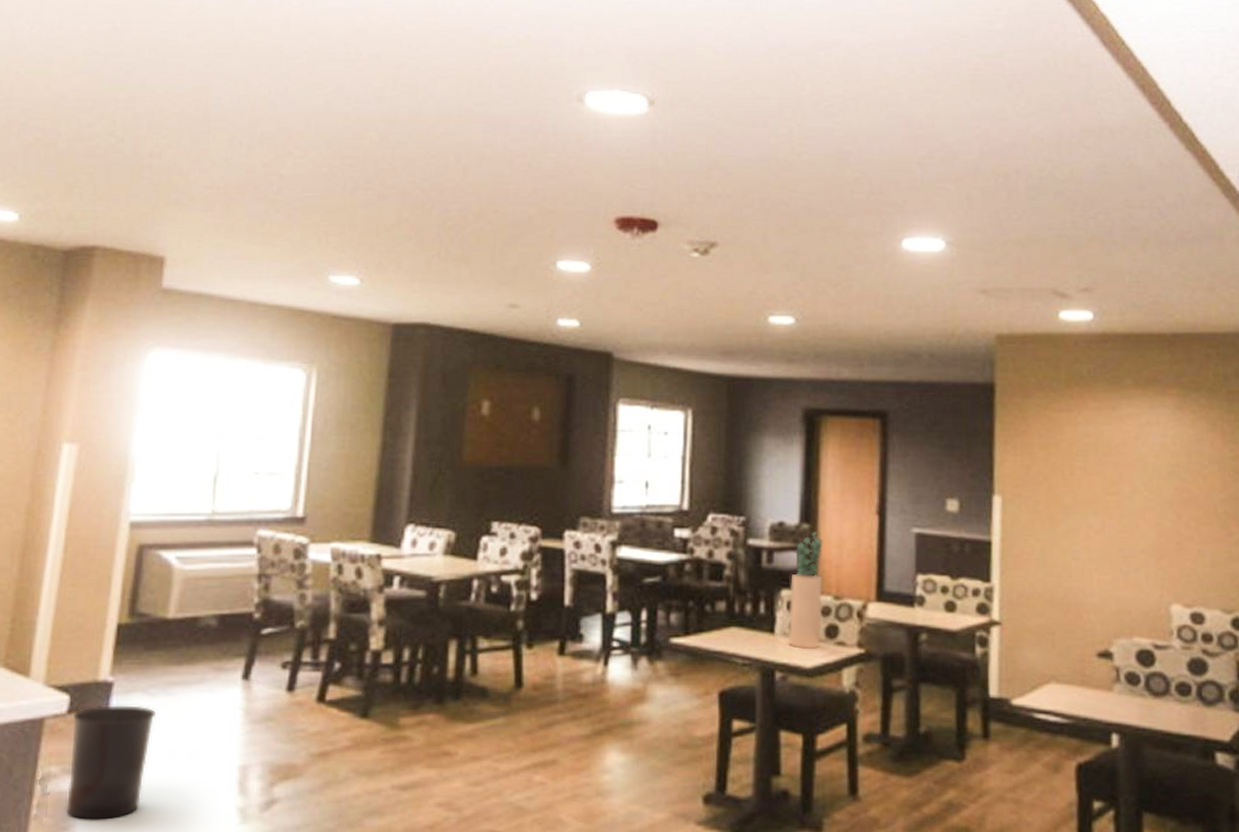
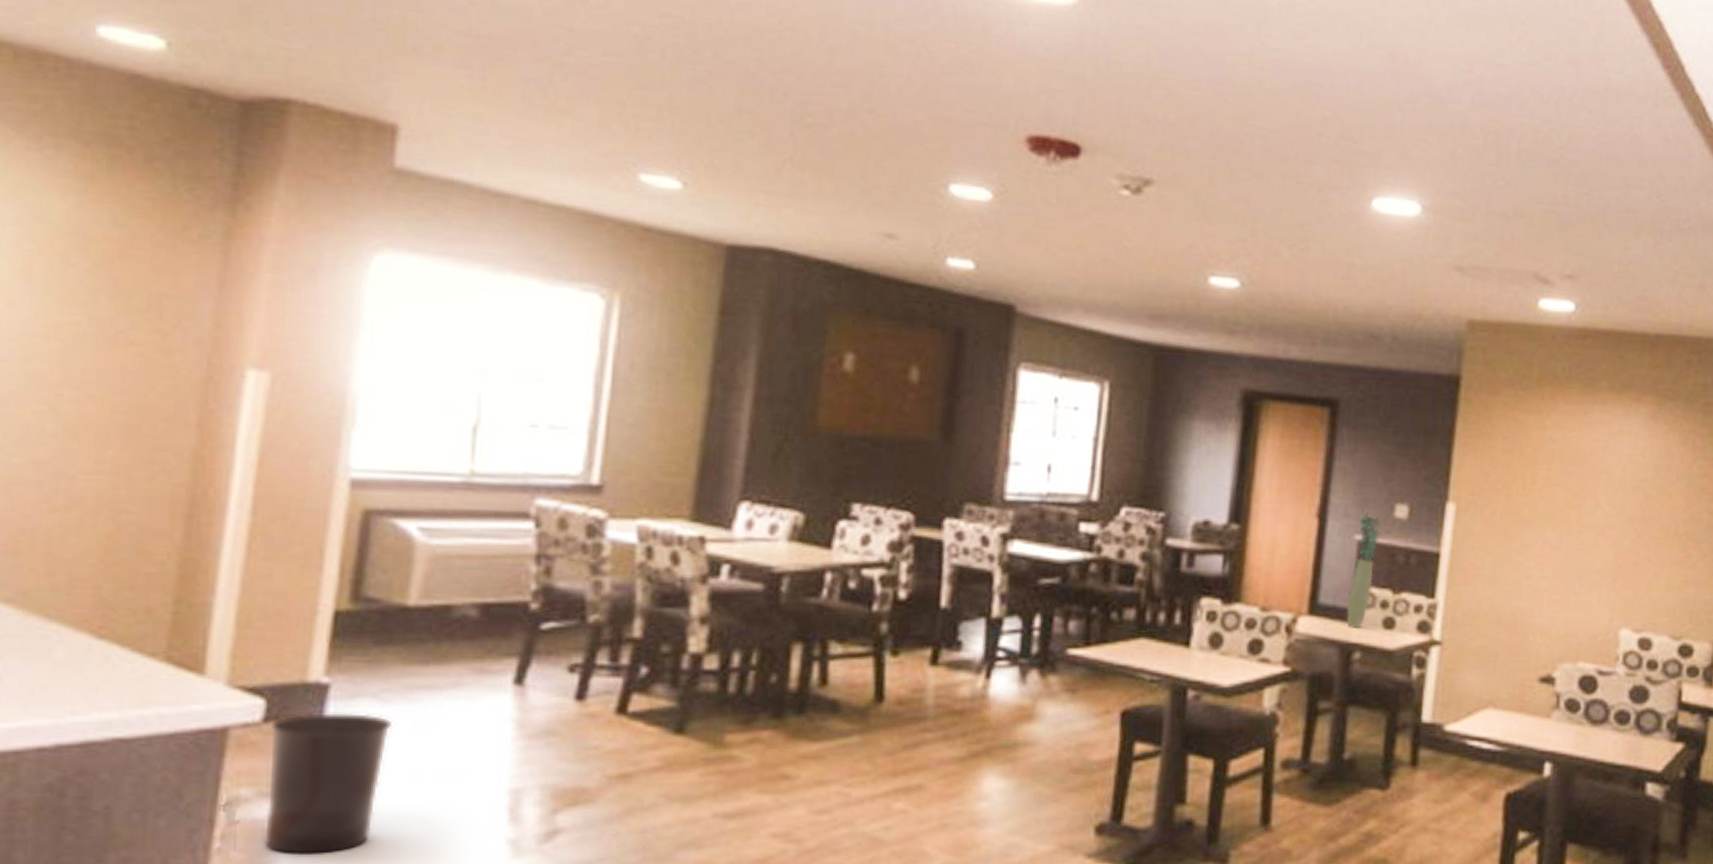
vase: present [788,526,823,649] -> none [1205,528,1253,665]
vase: none [910,505,936,614] -> present [1345,508,1382,630]

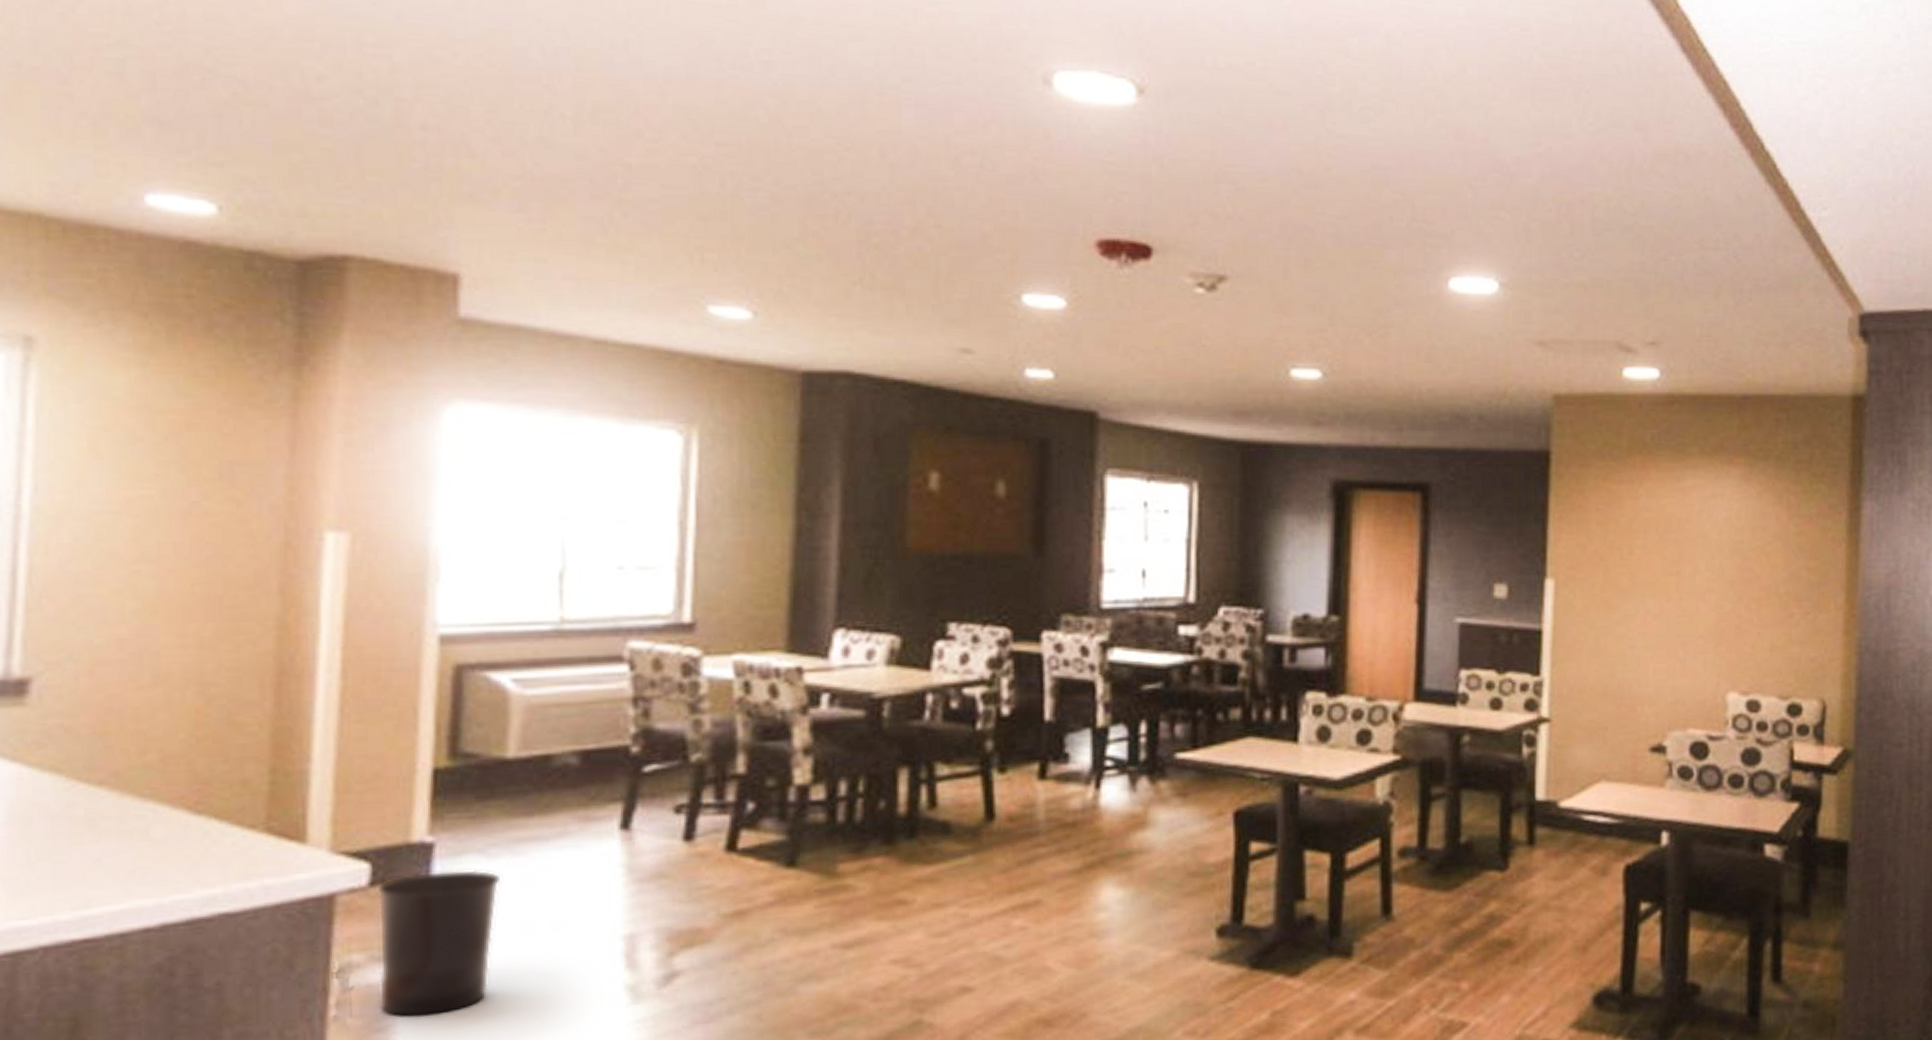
vase: present [1345,508,1382,630] -> none [1452,591,1482,713]

